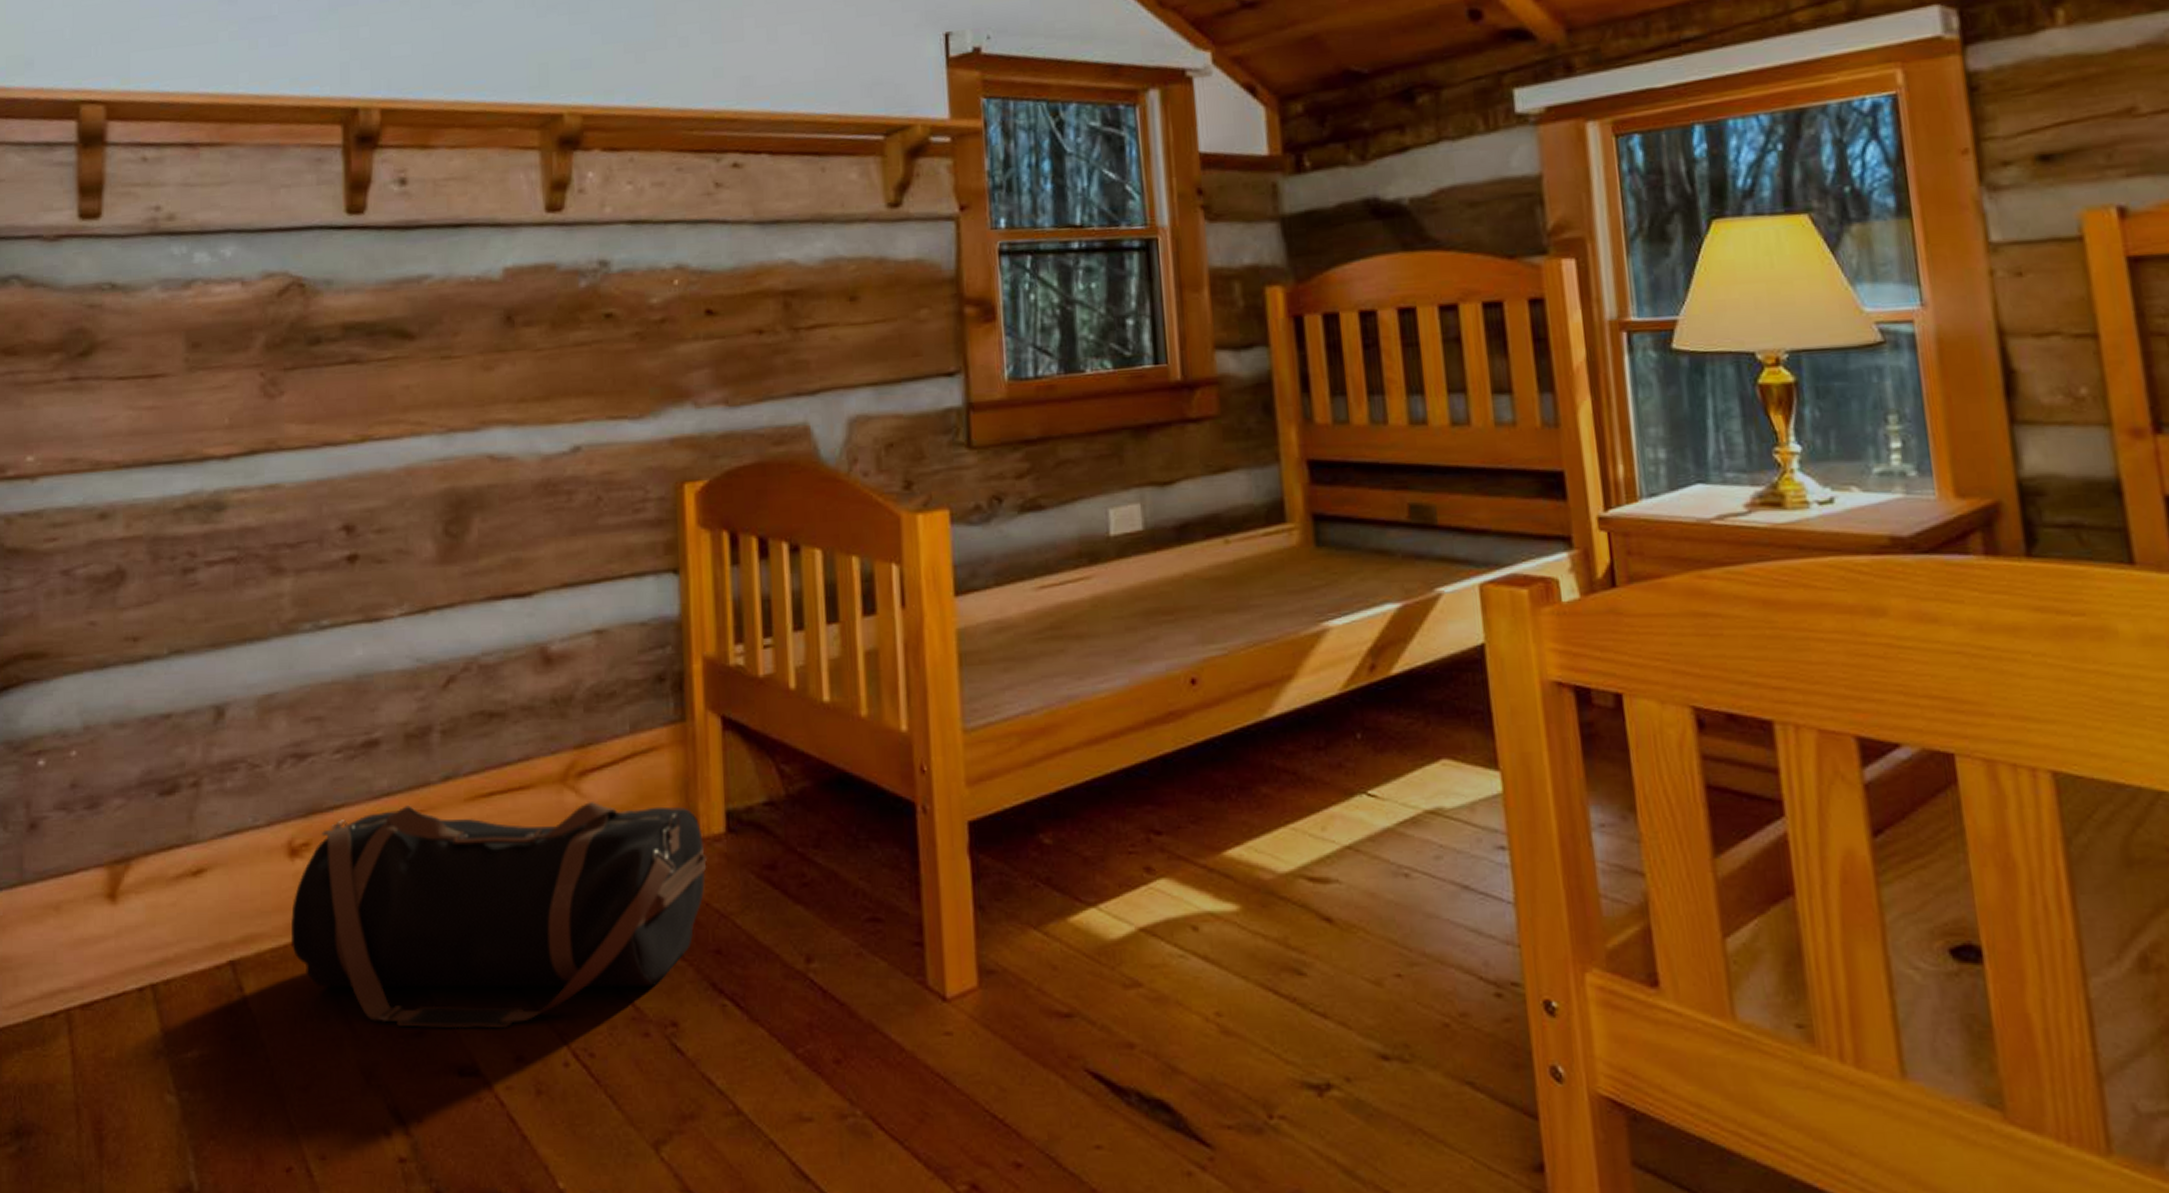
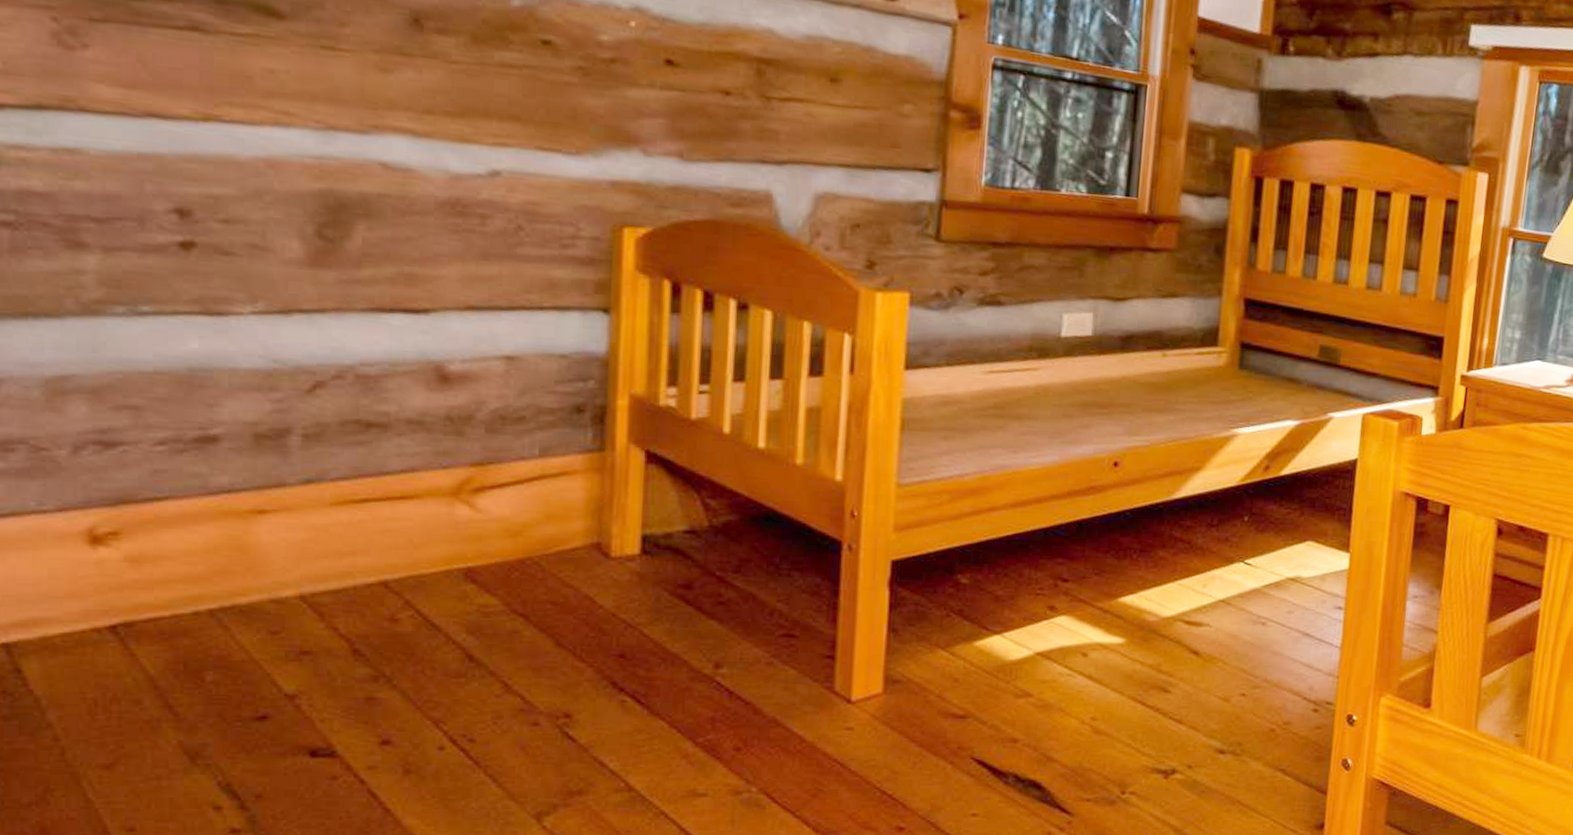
duffel bag: present [290,802,707,1029] -> none [90,504,617,716]

